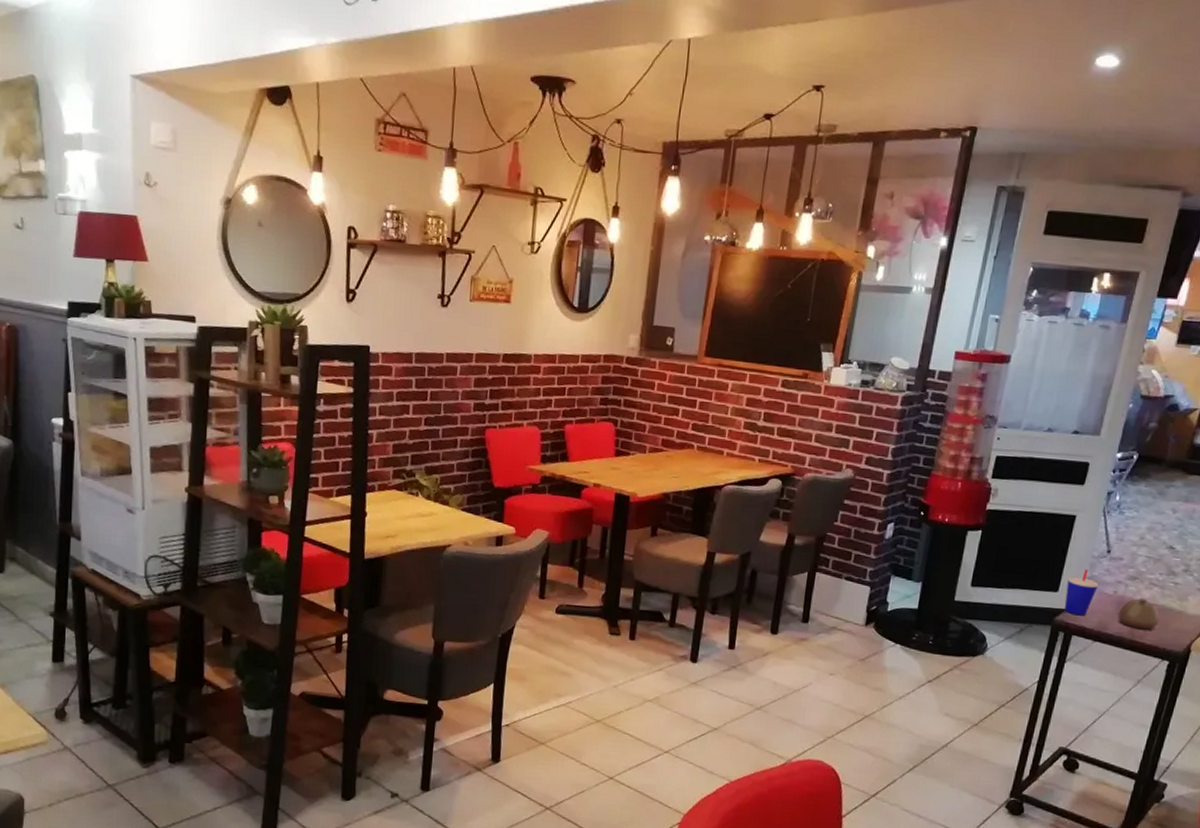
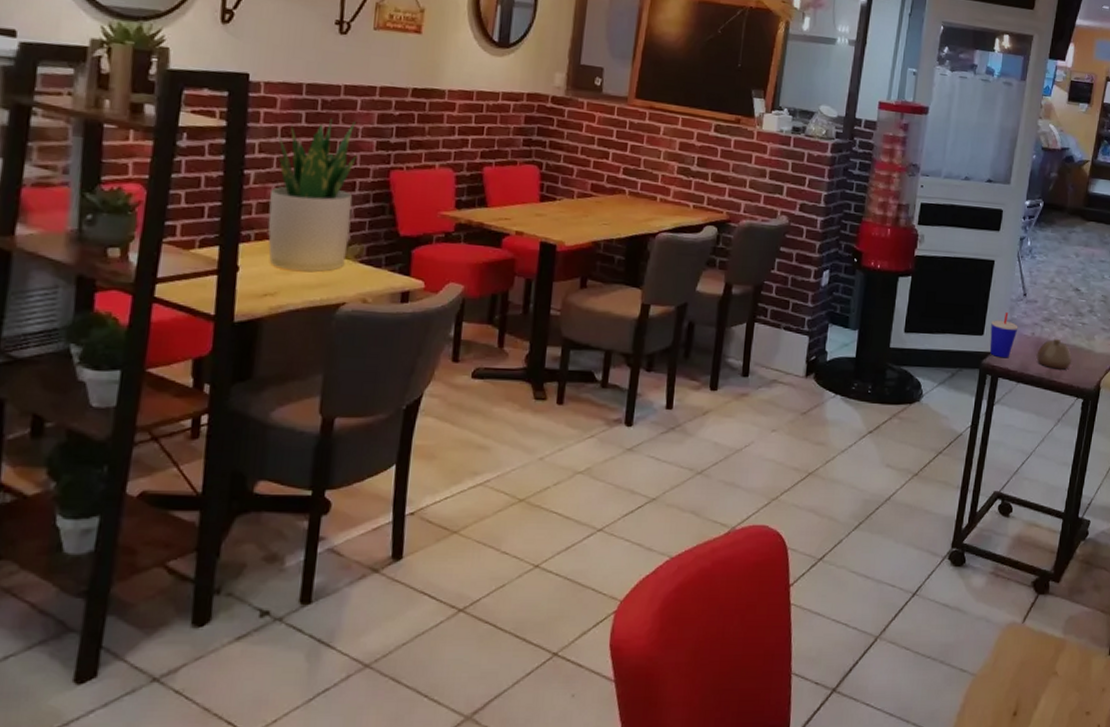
planter: none [388,383,458,519] -> present [267,118,357,273]

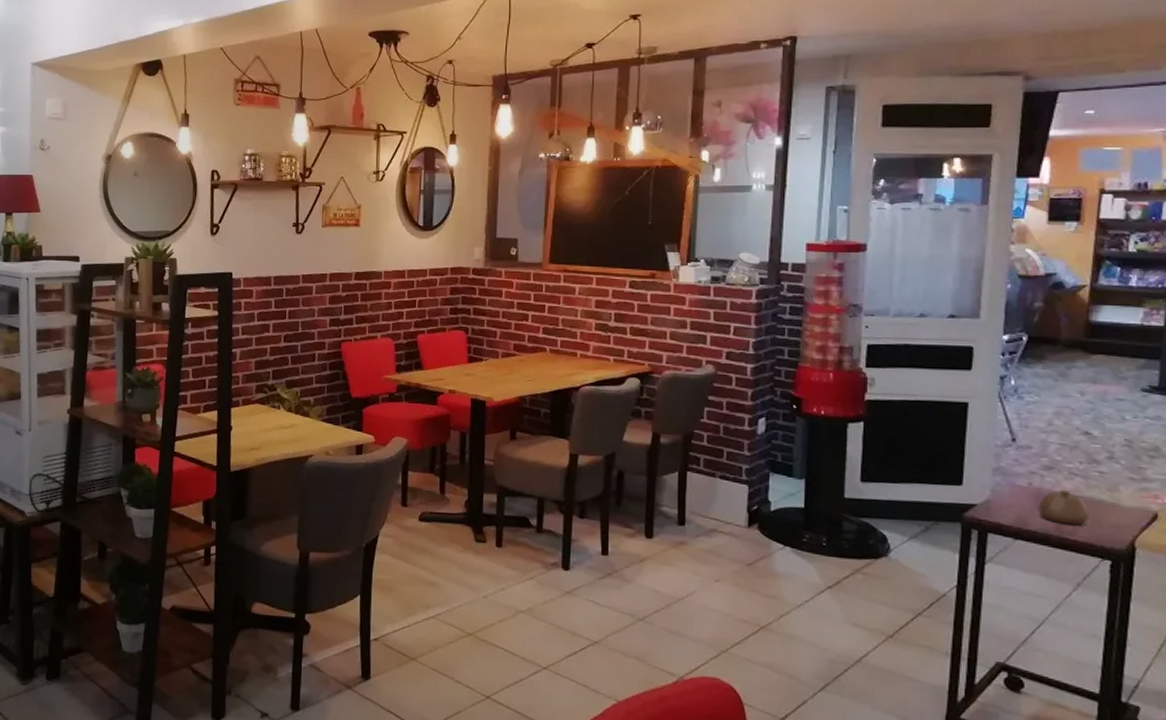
planter: present [267,118,357,273] -> none [251,303,315,430]
beverage cup: present [989,312,1018,358] -> none [971,460,1009,512]

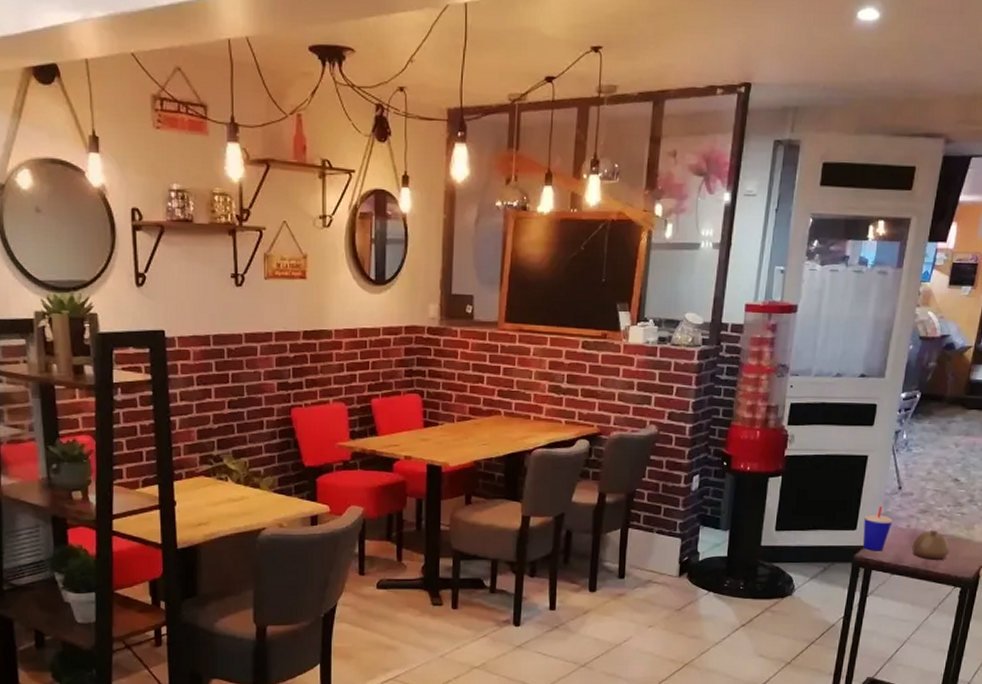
beverage cup: none [971,460,1009,512] -> present [862,506,893,551]

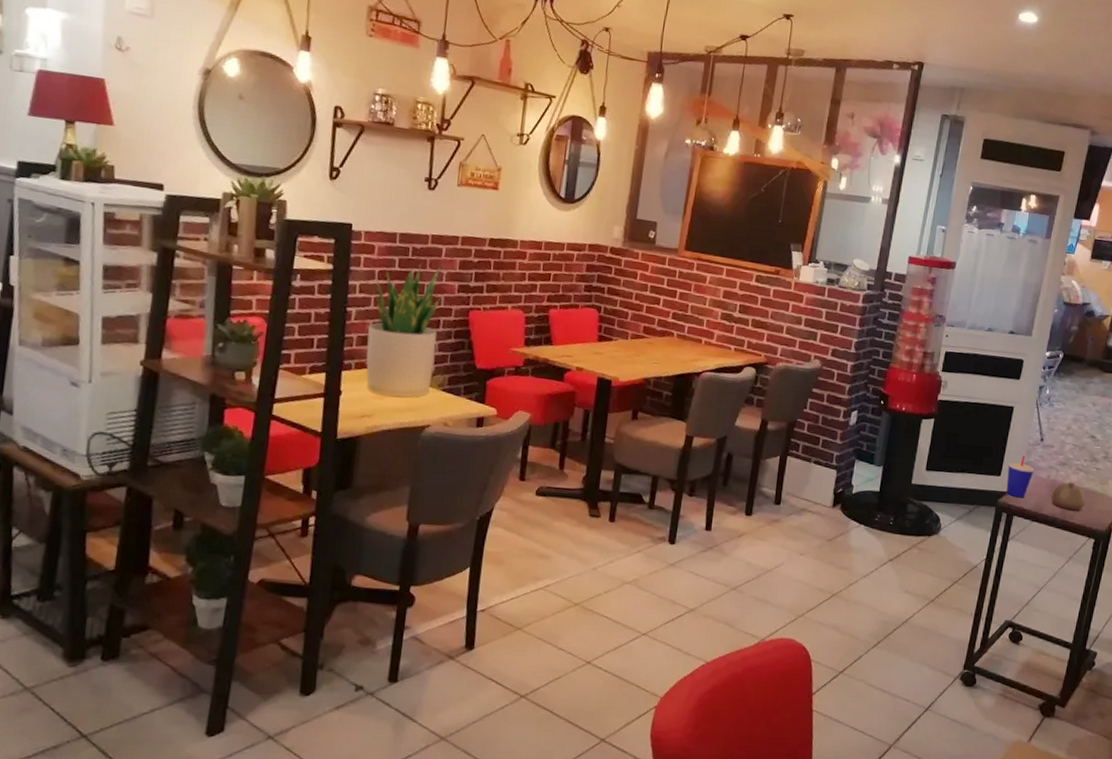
planter: none [193,365,262,503] -> present [366,263,442,398]

